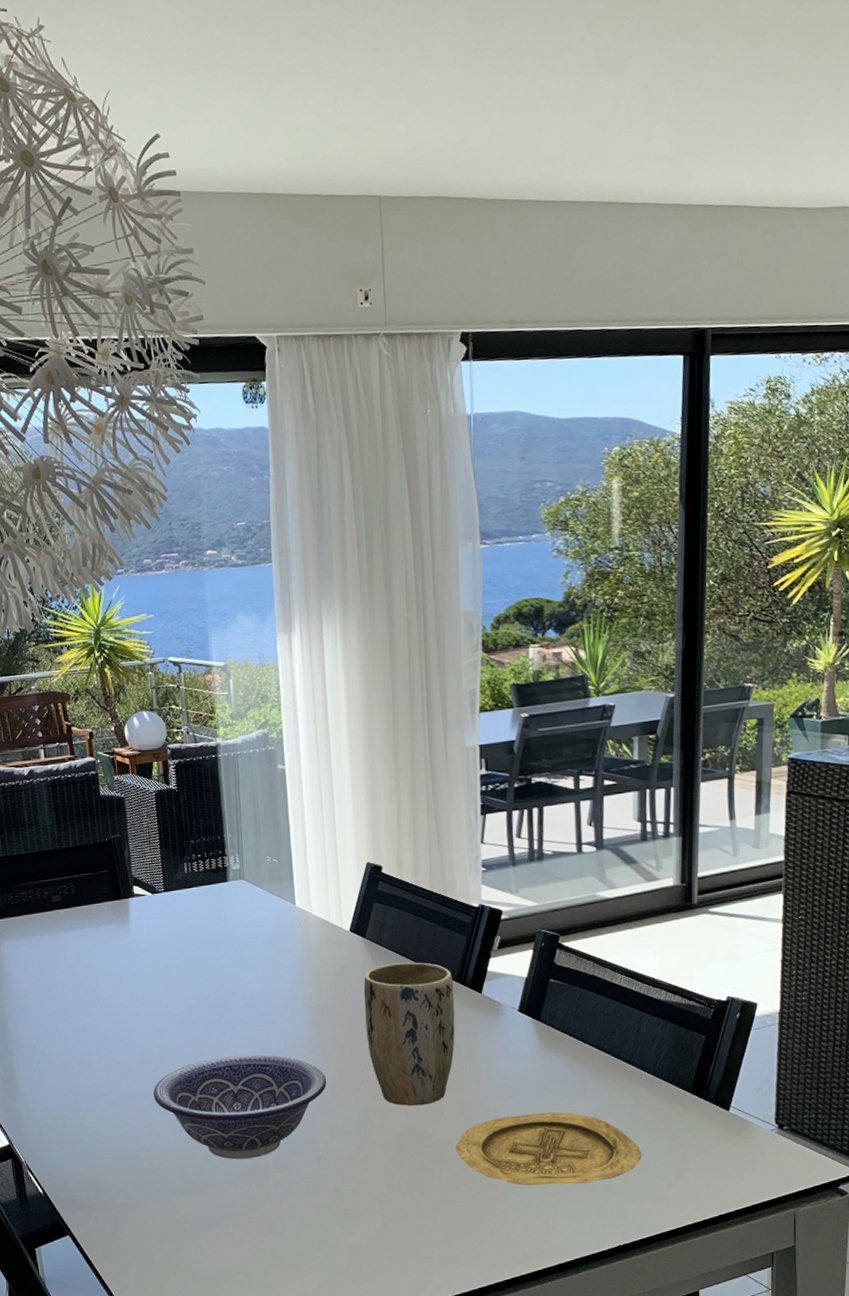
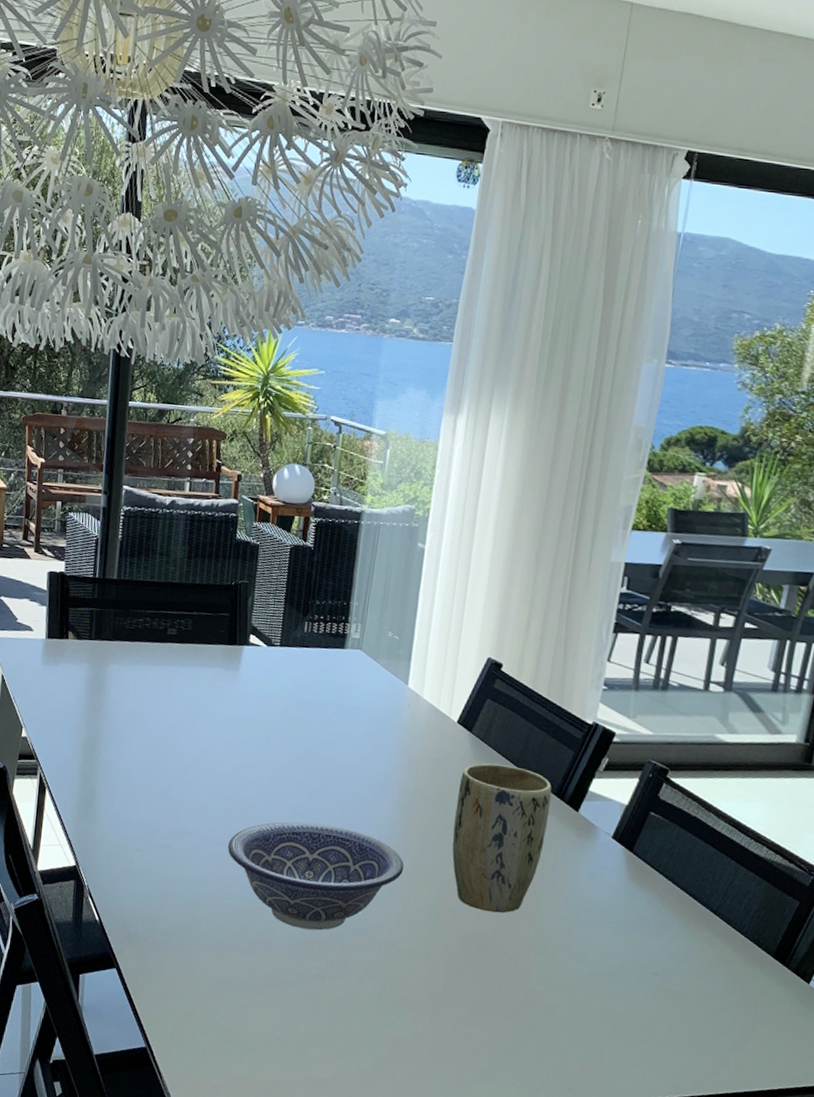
plate: present [455,1112,642,1186] -> none [520,941,711,1028]

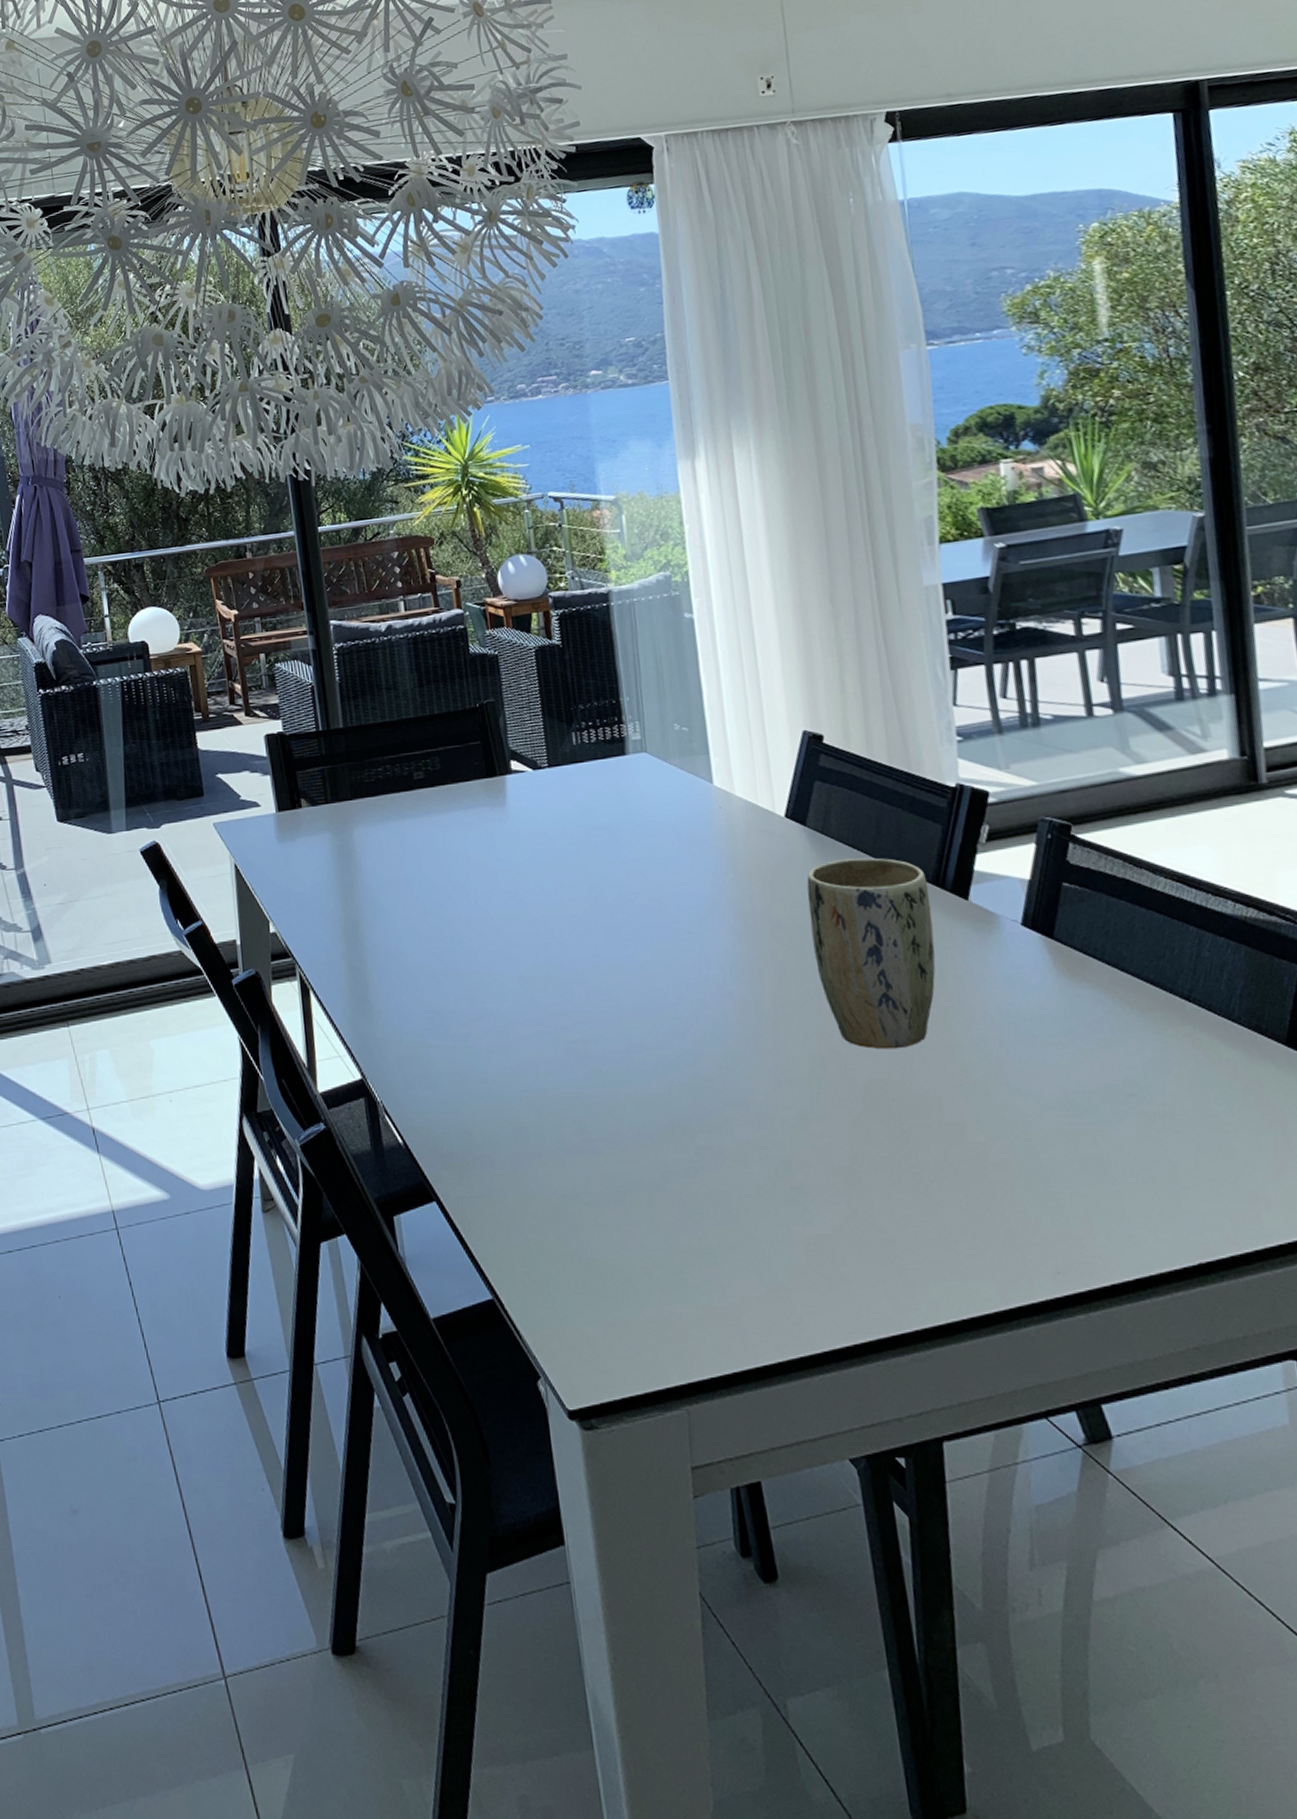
decorative bowl: present [228,822,404,931] -> none [539,974,765,1112]

